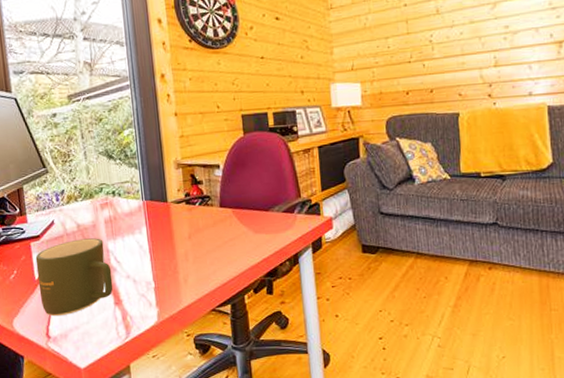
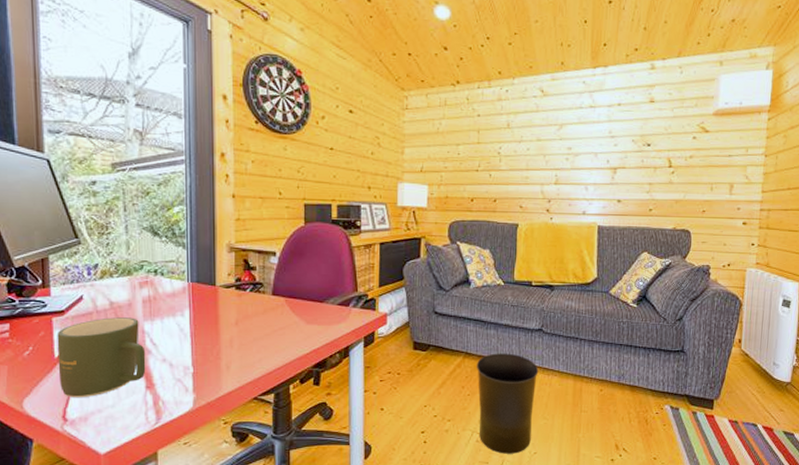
waste bin: none [429,251,498,359] -> present [476,353,539,454]

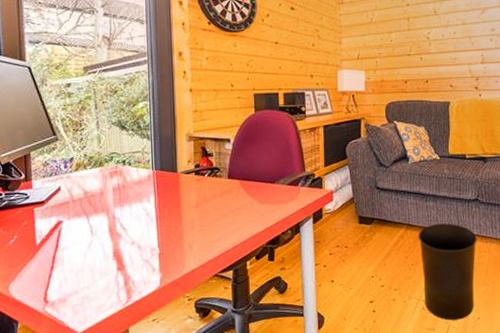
mug: present [57,317,146,398] -> none [38,205,117,281]

